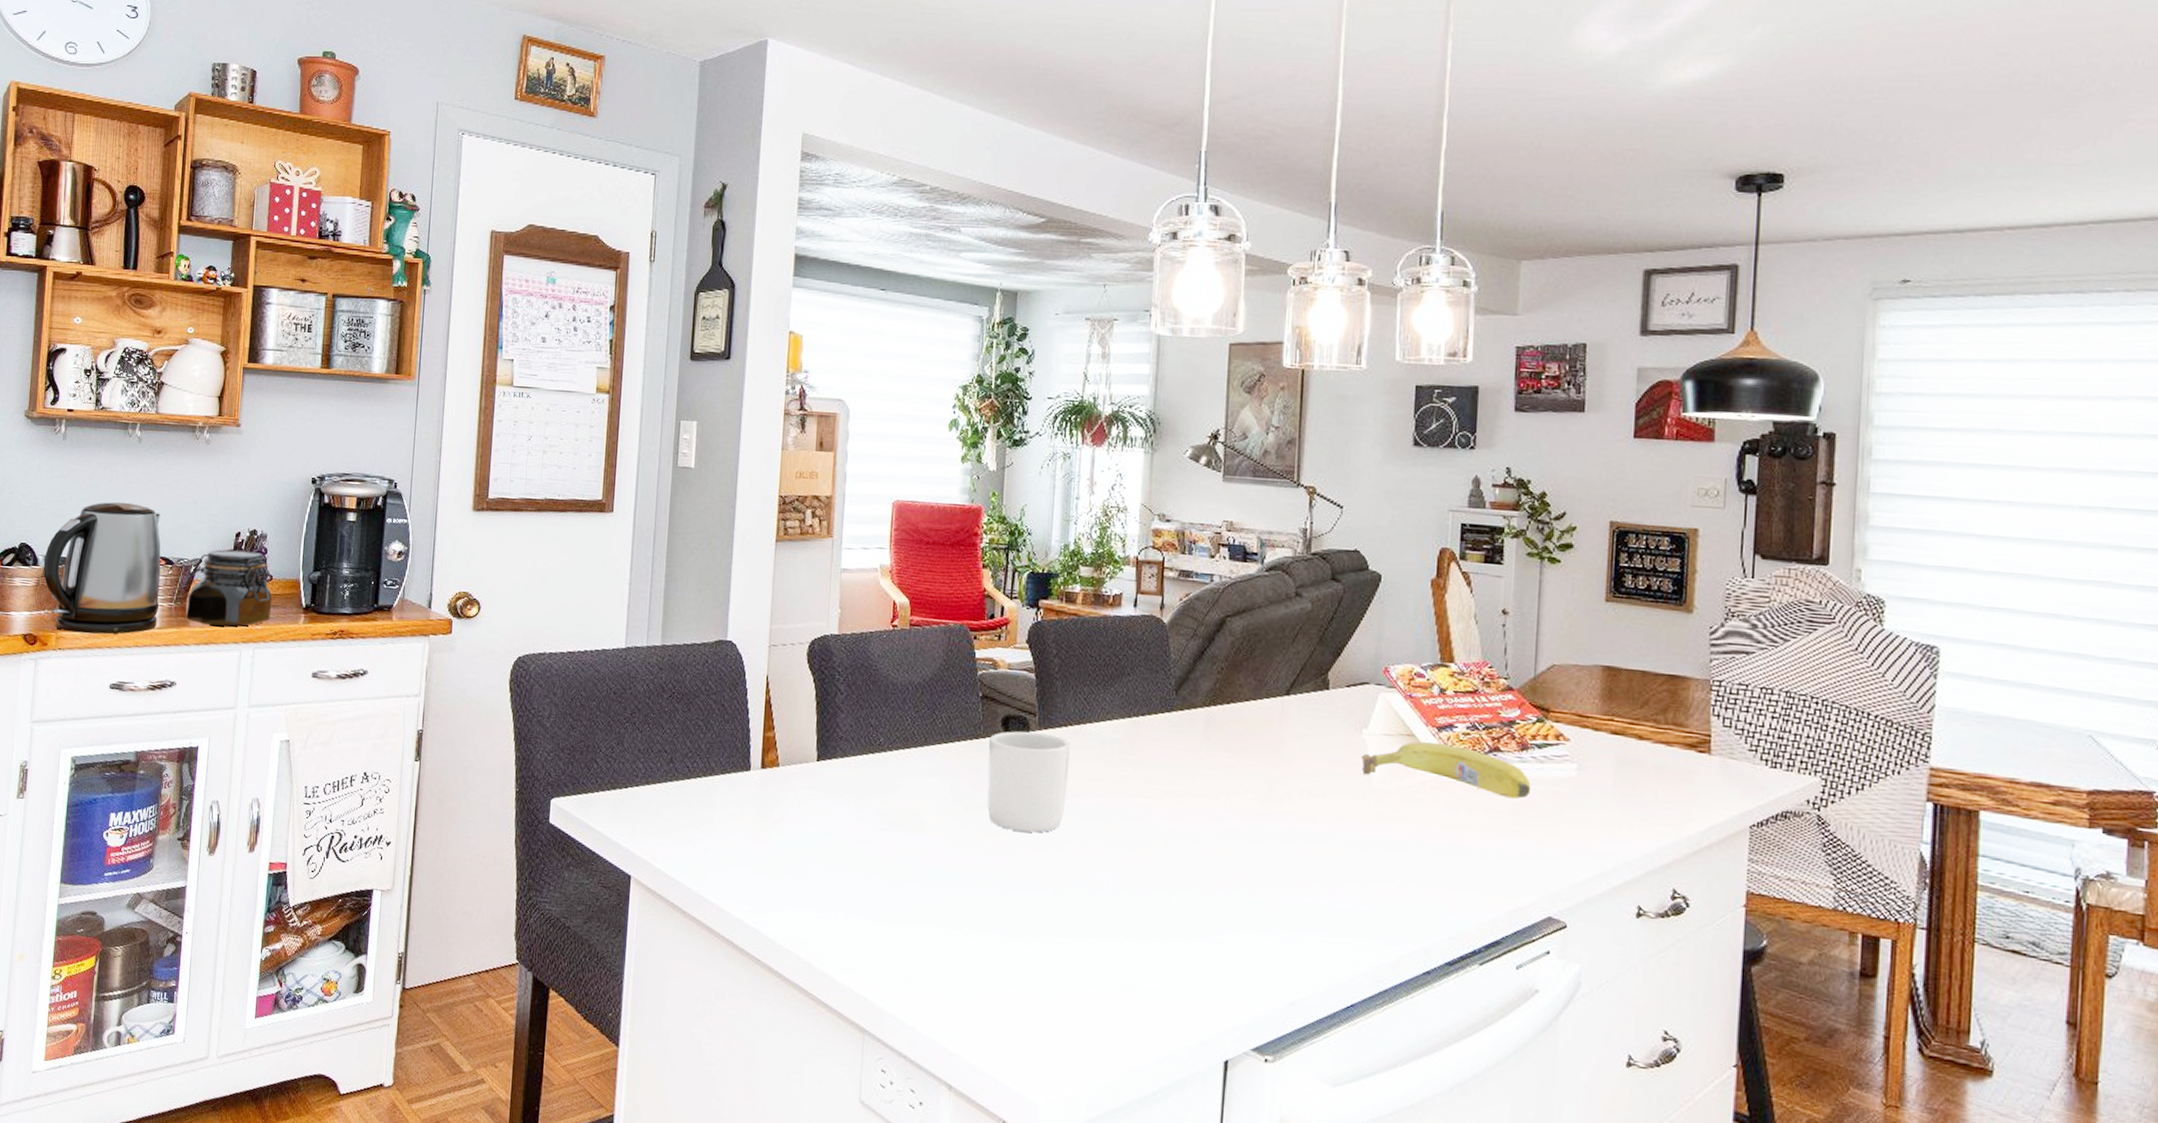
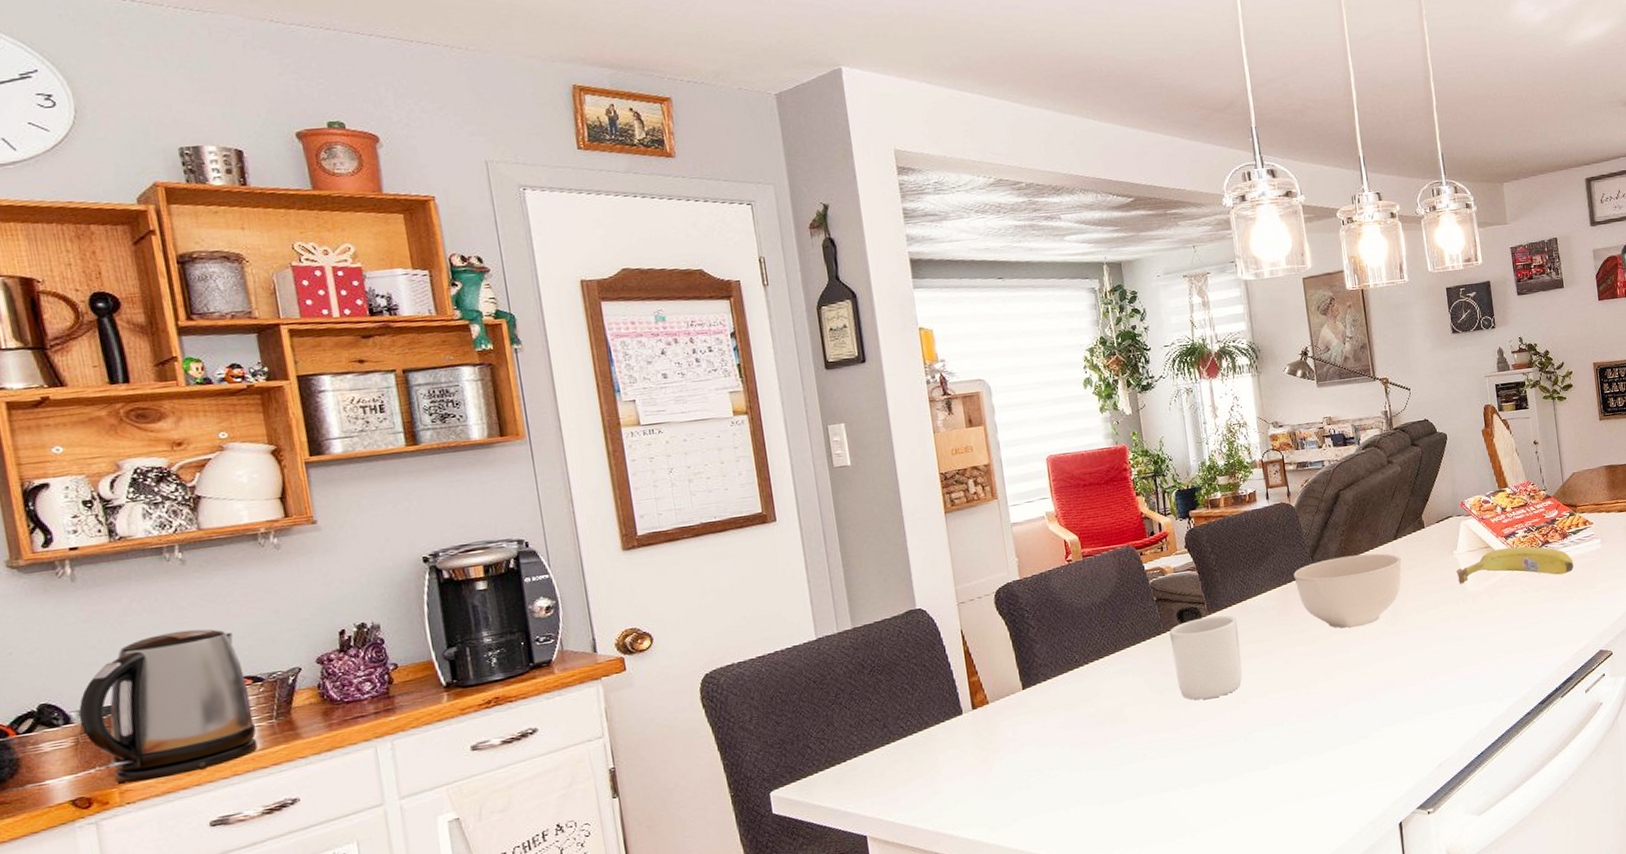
jar: present [186,549,273,628] -> none [291,644,405,733]
bowl: none [1149,698,1290,794] -> present [1293,553,1401,628]

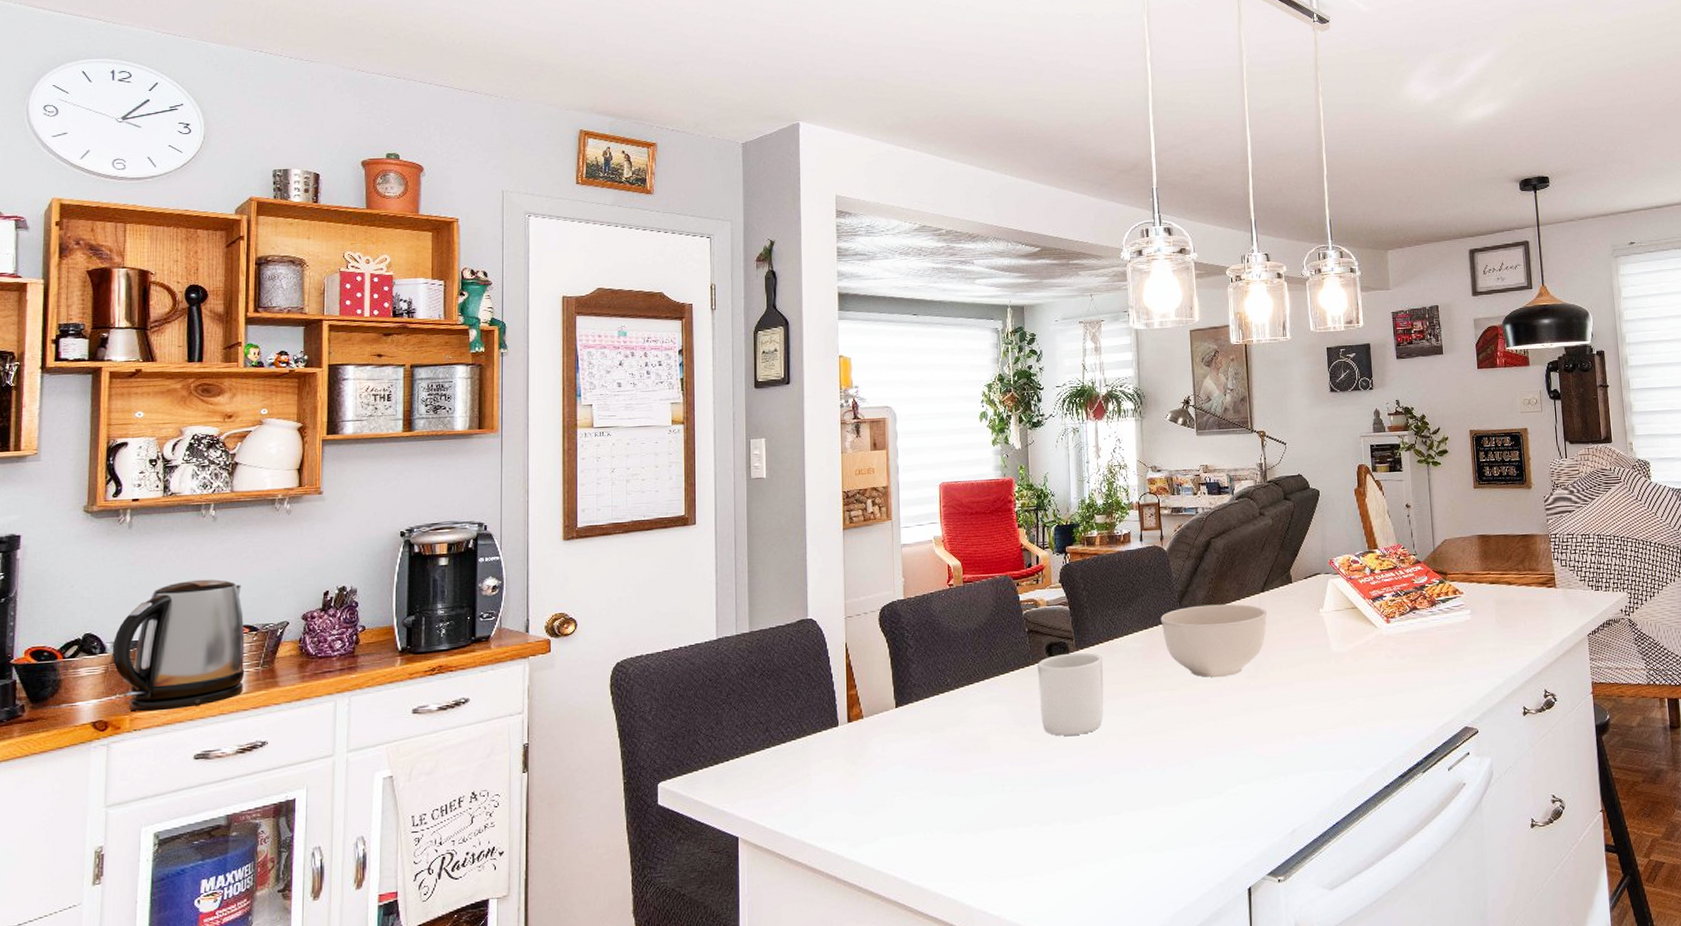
fruit: present [1456,546,1574,584] -> none [1321,610,1442,644]

